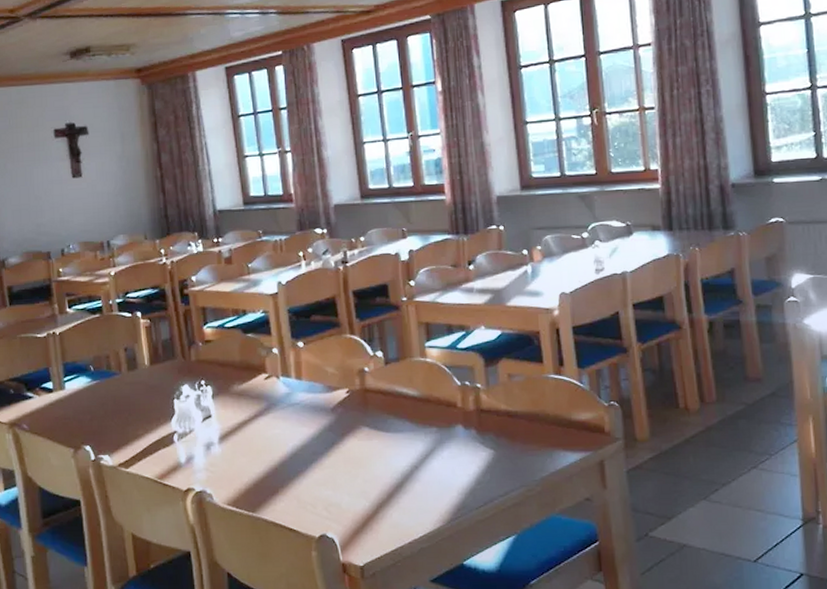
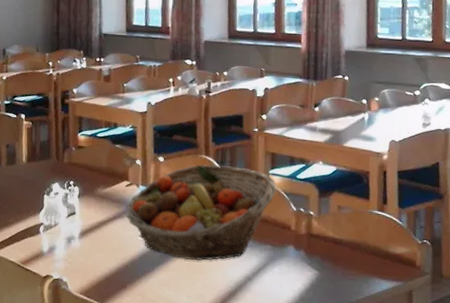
fruit basket: none [268,343,436,454] -> present [126,164,277,261]

